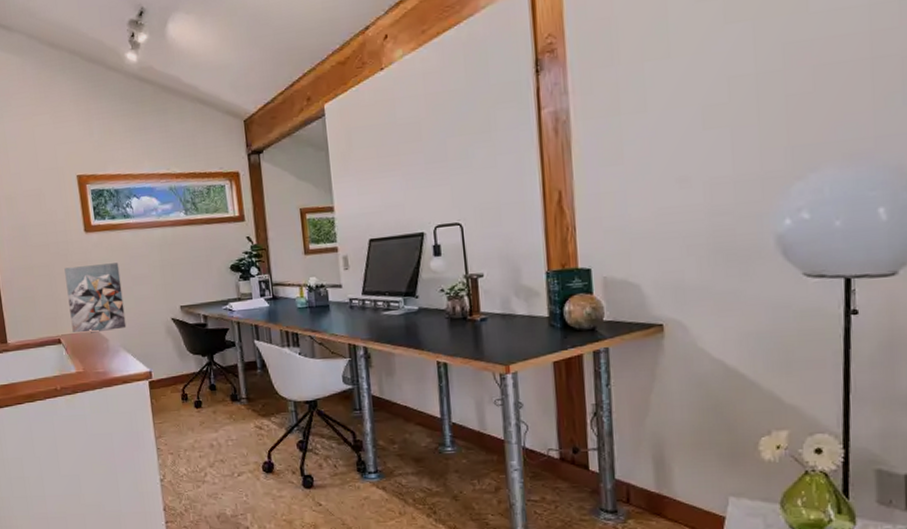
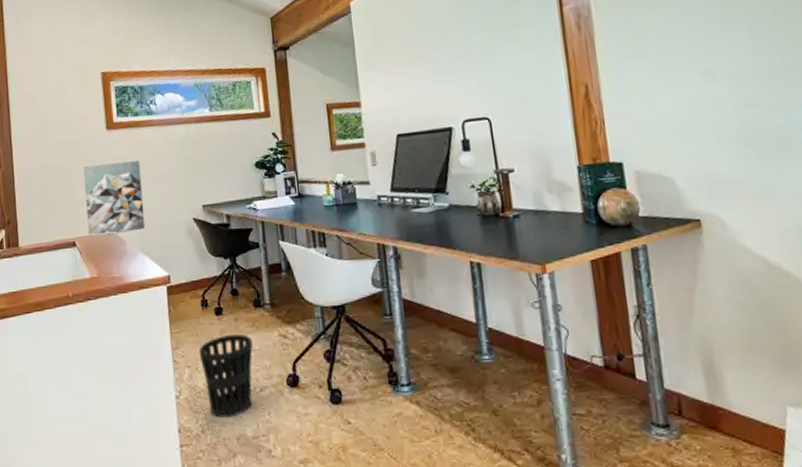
wastebasket: none [180,425,231,498] -> present [198,334,253,418]

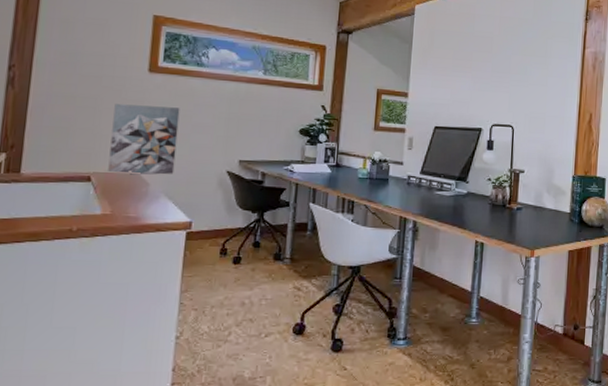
wastebasket: present [198,334,253,418] -> none [208,283,266,359]

